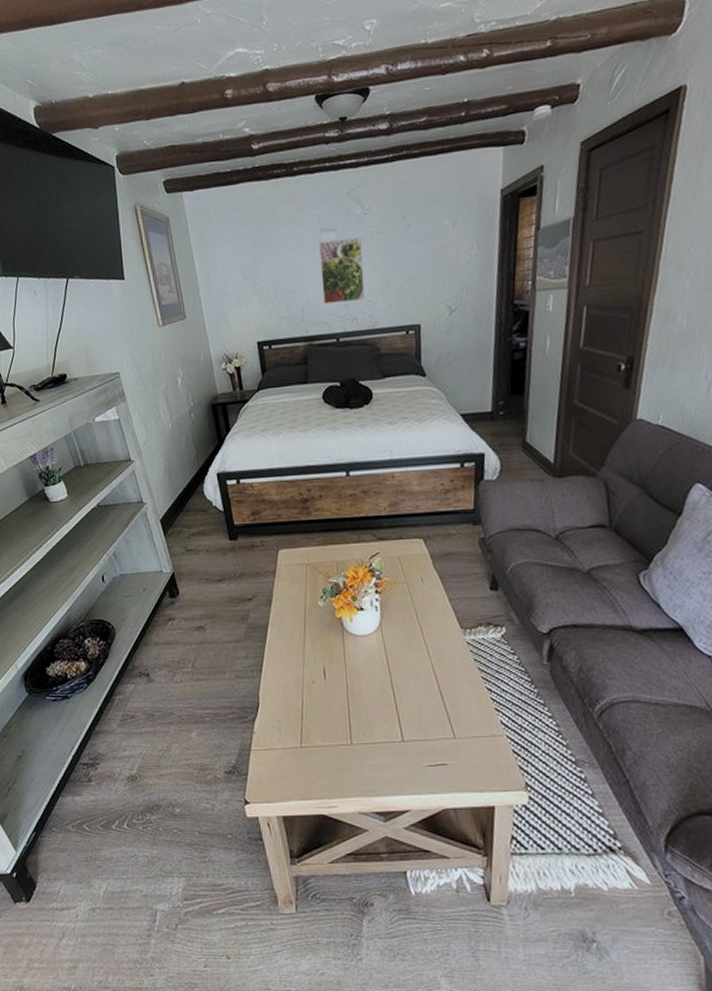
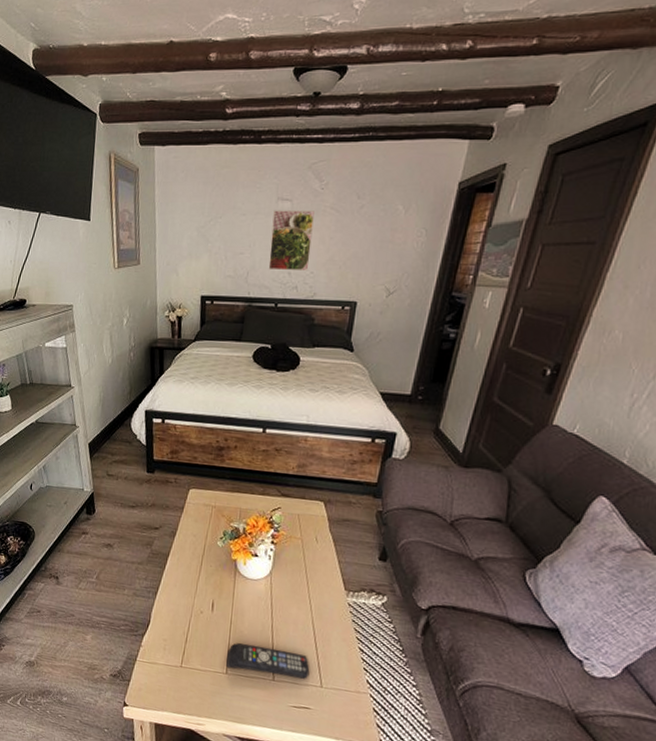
remote control: none [349,706,440,738] -> present [226,643,310,679]

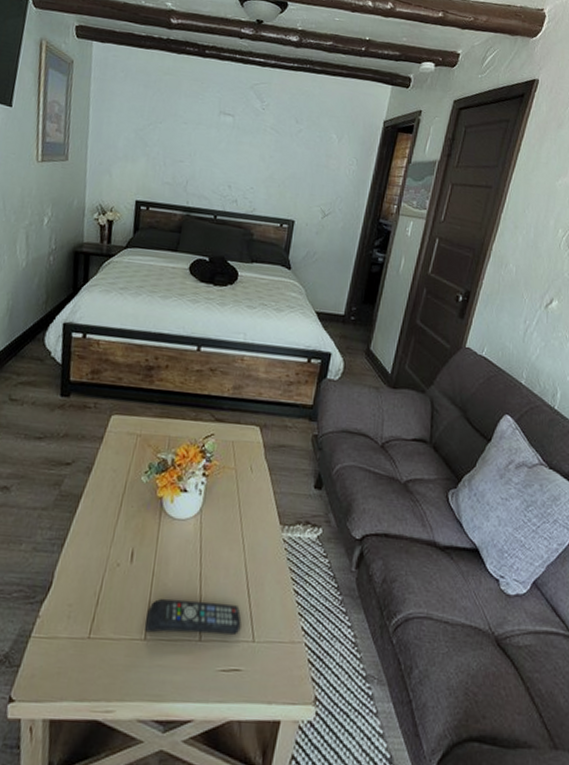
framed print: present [268,210,314,272] -> none [208,123,255,187]

